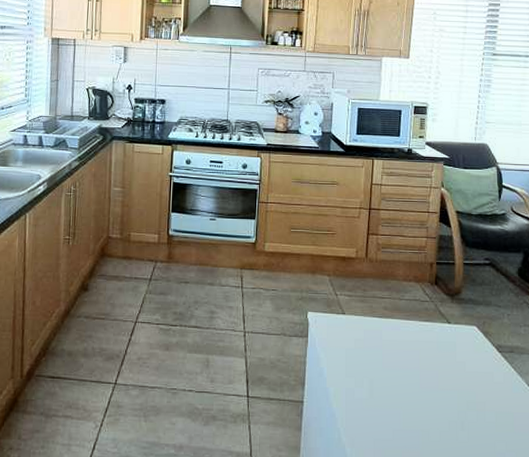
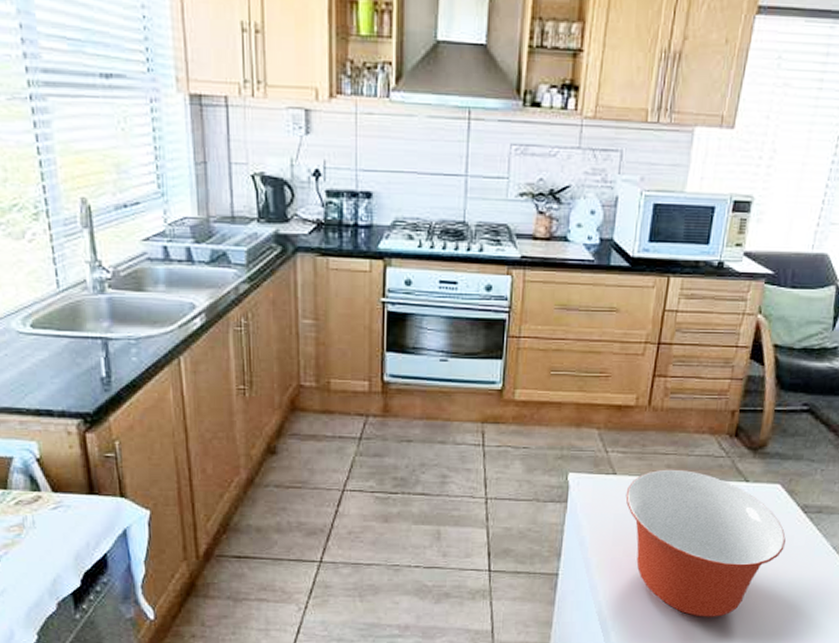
mixing bowl: none [353,310,487,448] -> present [625,469,786,617]

